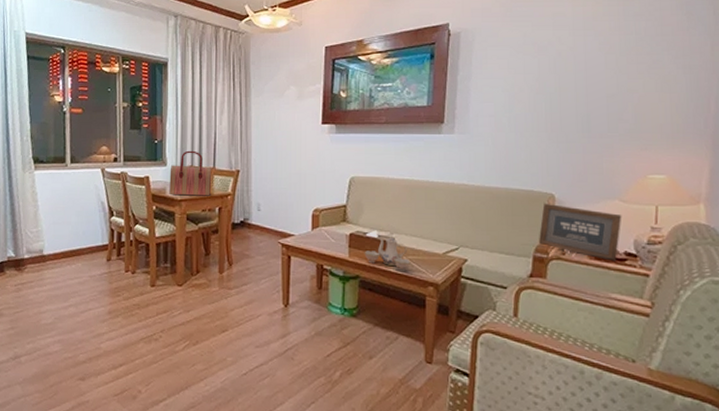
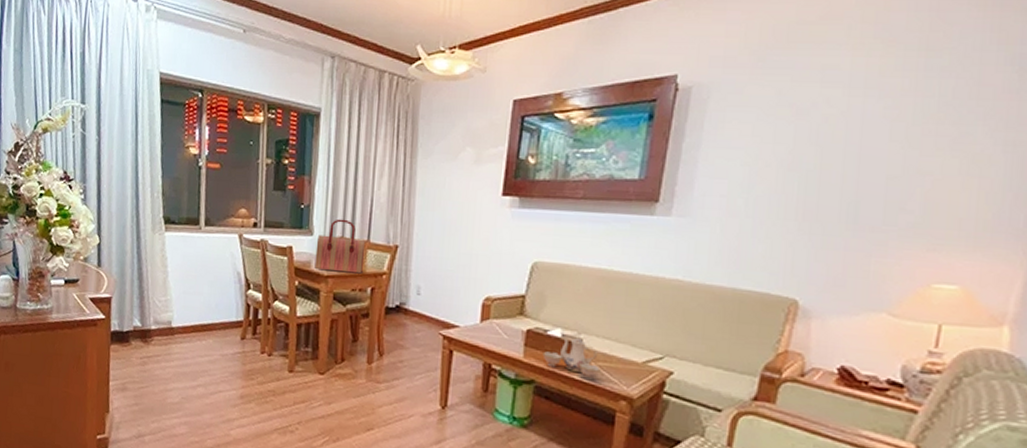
picture frame: present [538,203,622,261] -> none [769,310,889,390]

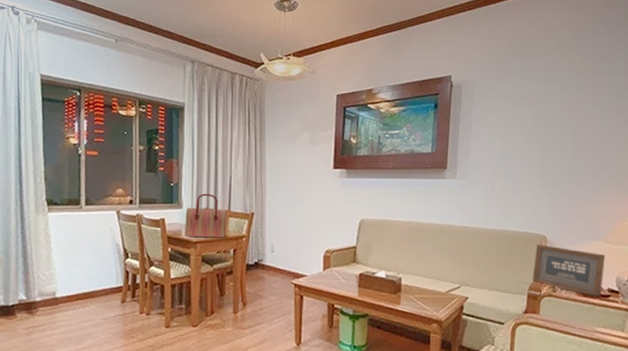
tea set: present [542,336,604,380] -> none [373,275,419,309]
picture frame: none [769,310,889,390] -> present [532,244,606,298]

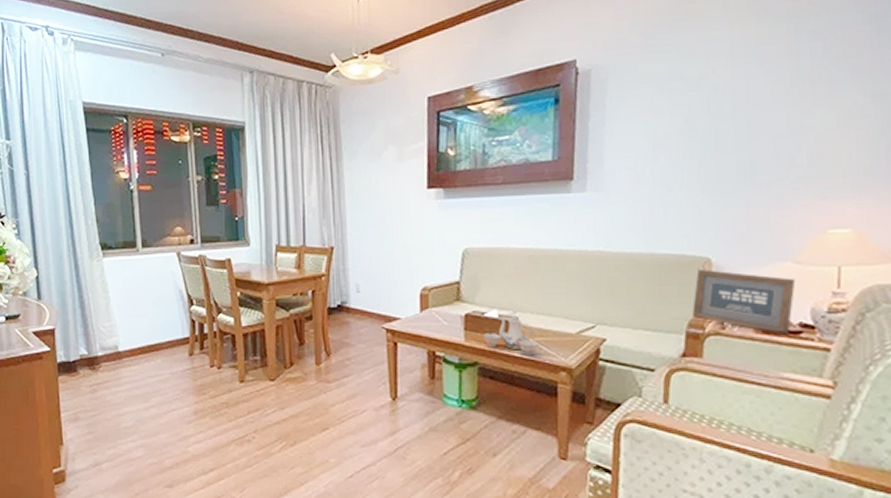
handbag: present [184,193,227,238] -> none [254,227,303,279]
tea set: none [373,275,419,309] -> present [482,315,542,355]

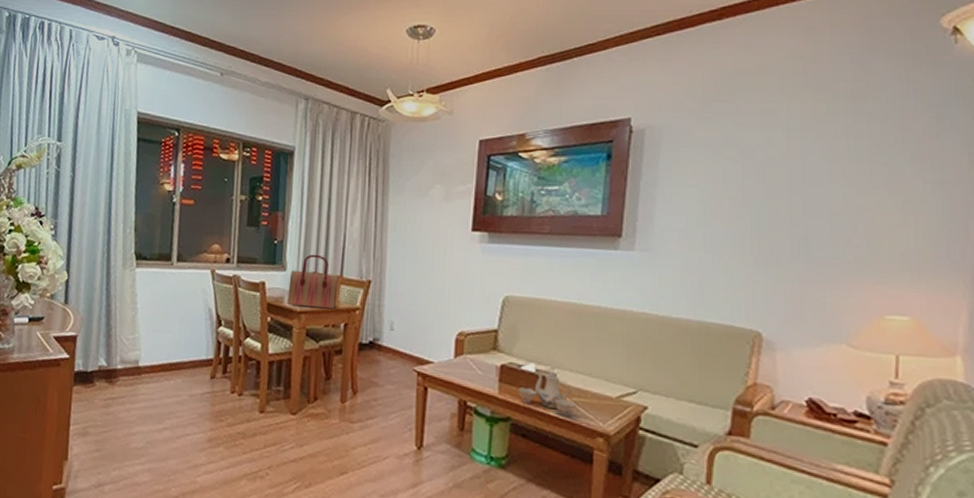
handbag: none [254,227,303,279] -> present [287,254,339,309]
picture frame: present [691,268,796,335] -> none [739,342,851,423]

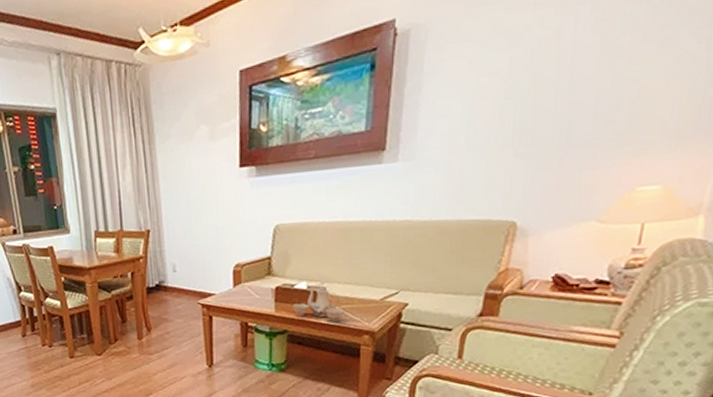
handbag: present [287,254,339,309] -> none [74,213,121,264]

